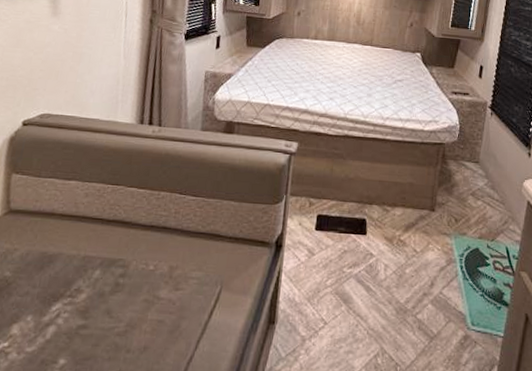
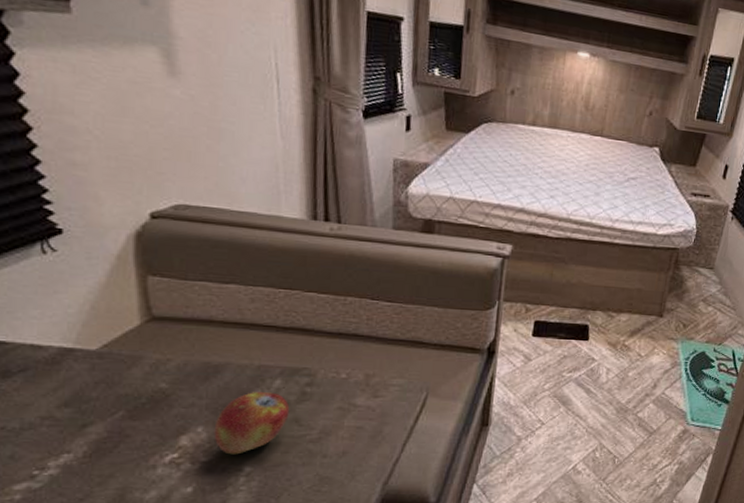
fruit: none [39,282,105,346] -> present [213,392,290,455]

